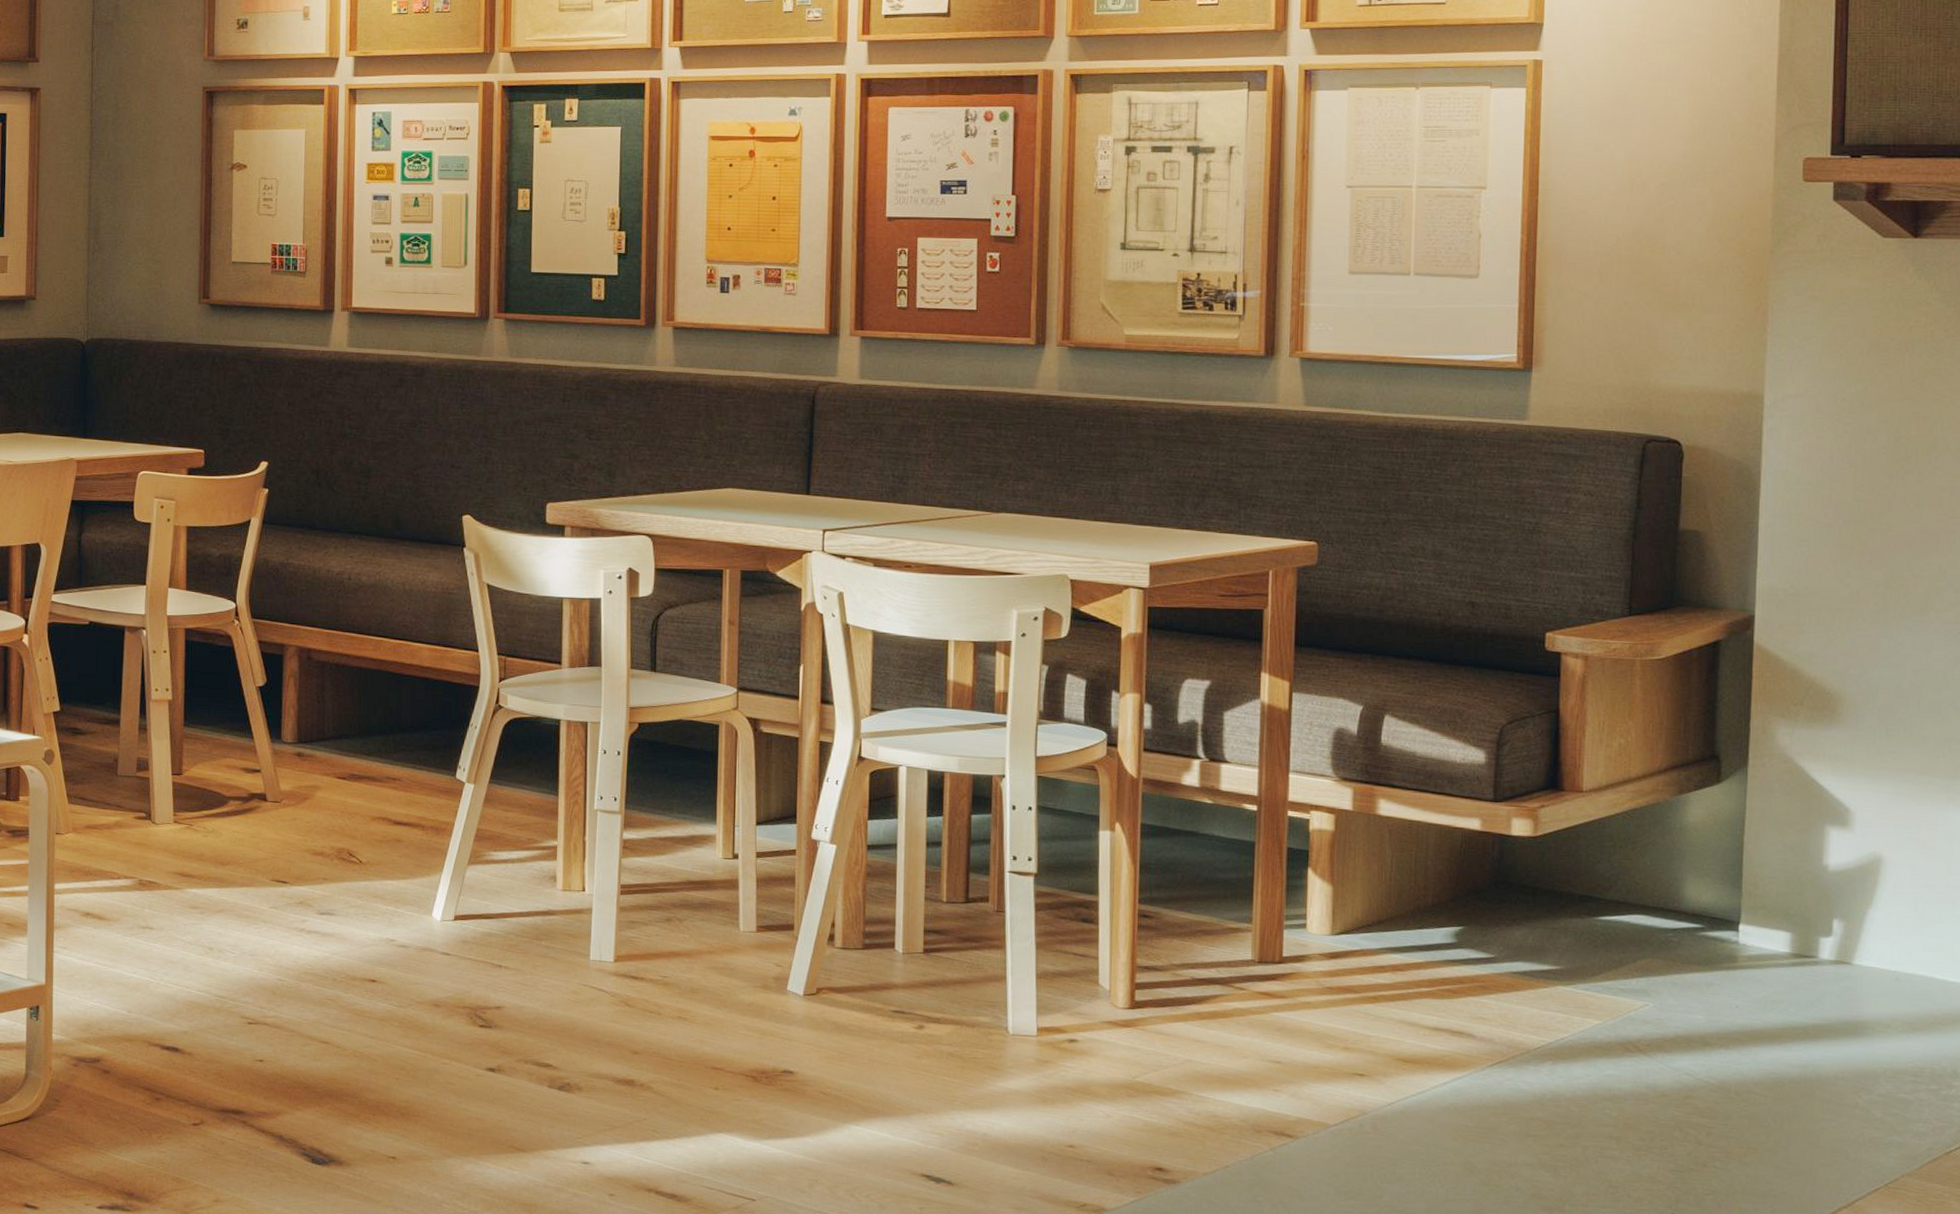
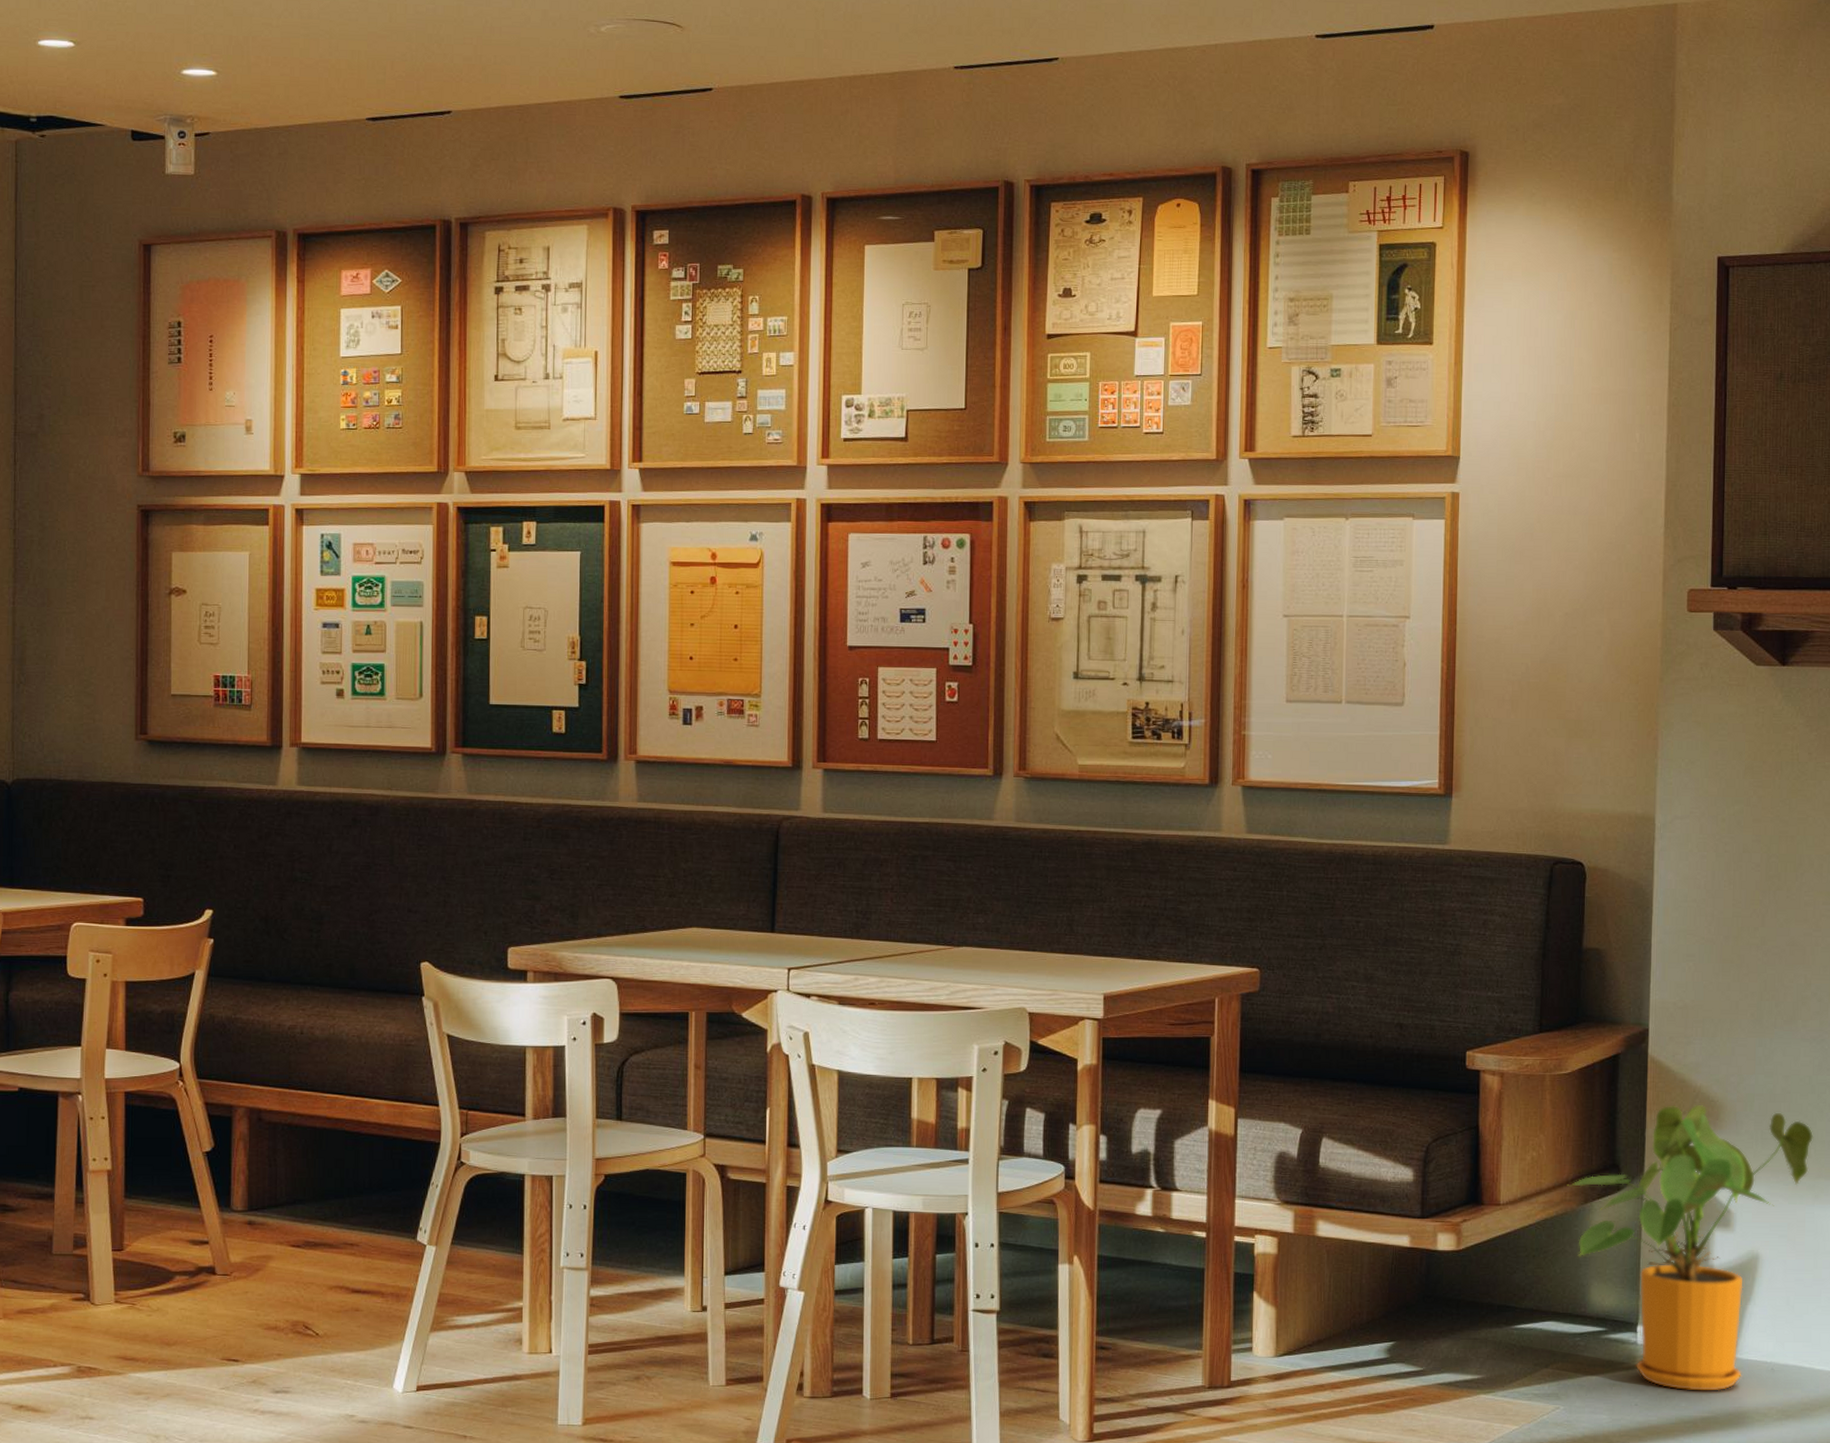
house plant: none [1659,696,1949,998] -> present [1567,1104,1814,1391]

